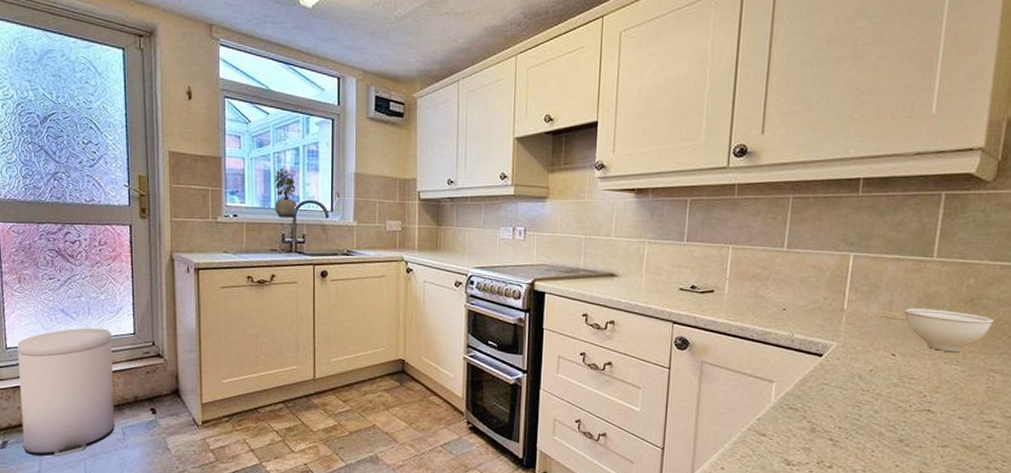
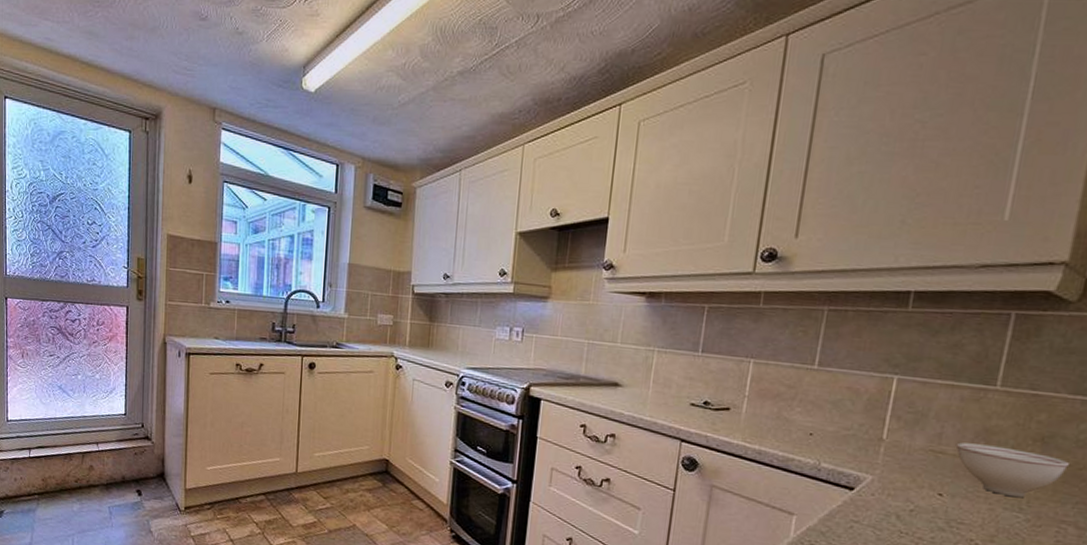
pedal bin: present [17,328,115,457] -> none [17,405,105,531]
potted plant: present [275,167,298,218] -> none [267,255,290,307]

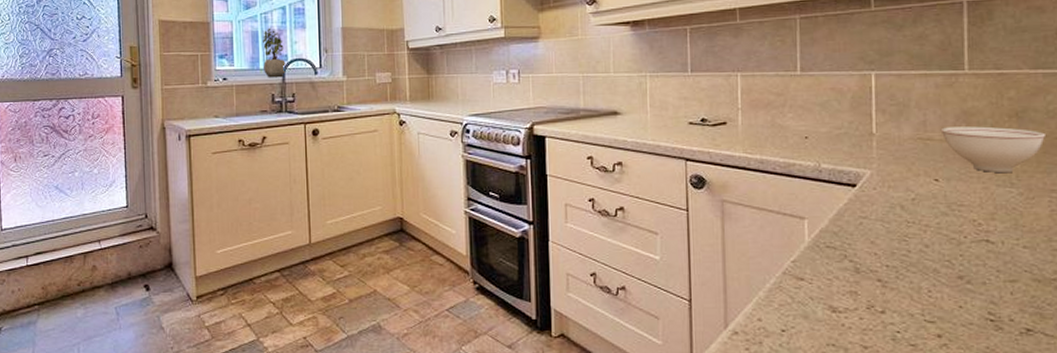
potted plant: none [267,255,290,307] -> present [263,27,287,78]

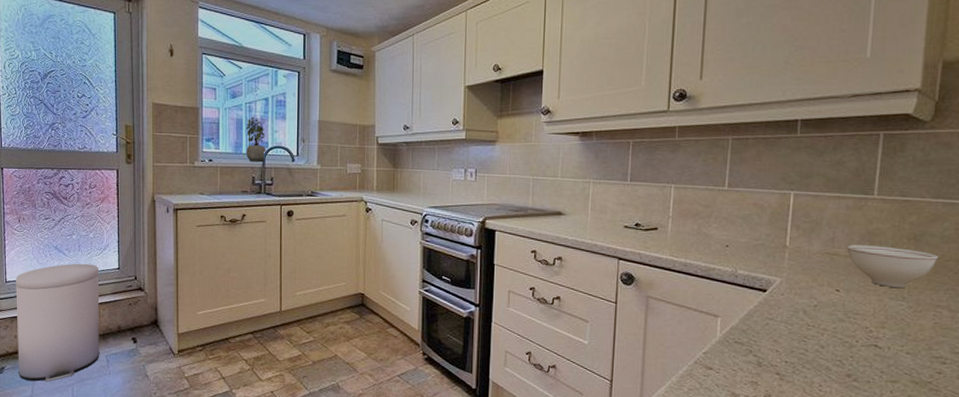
pedal bin: none [12,203,108,343] -> present [16,263,100,383]

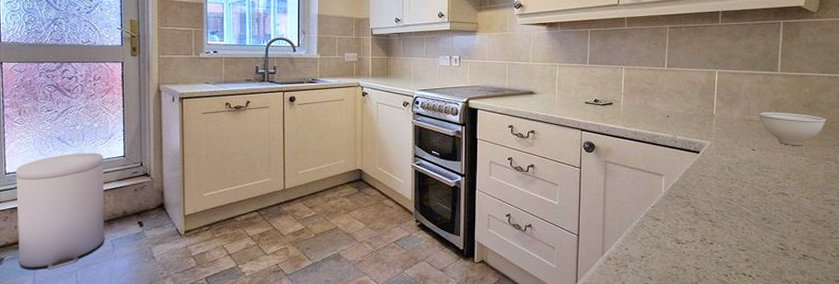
potted plant: present [246,116,267,163] -> none [250,11,270,53]

